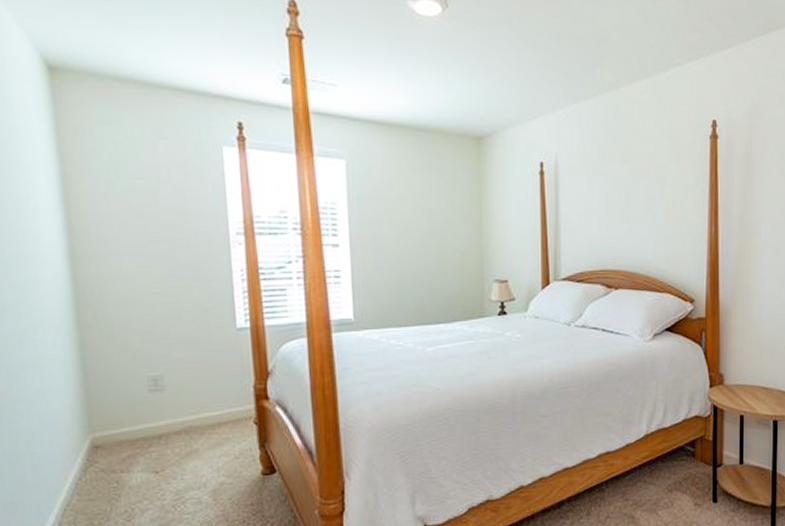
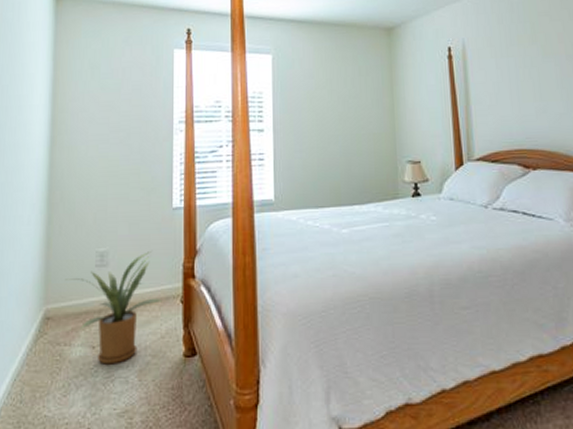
house plant: none [112,374,233,488] -> present [65,251,162,365]

